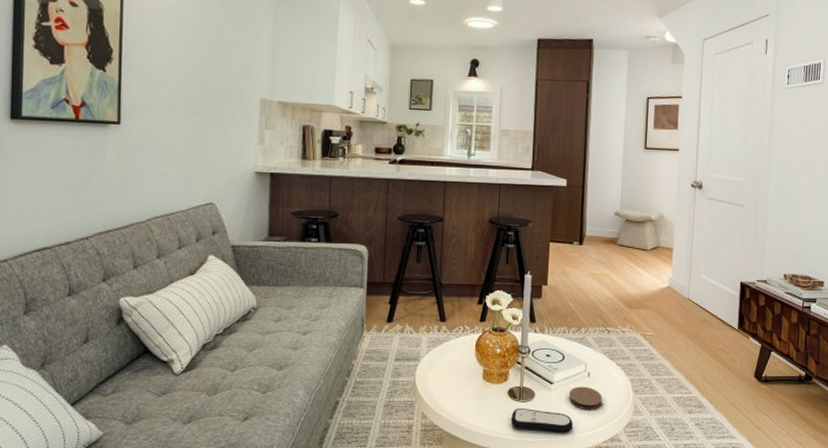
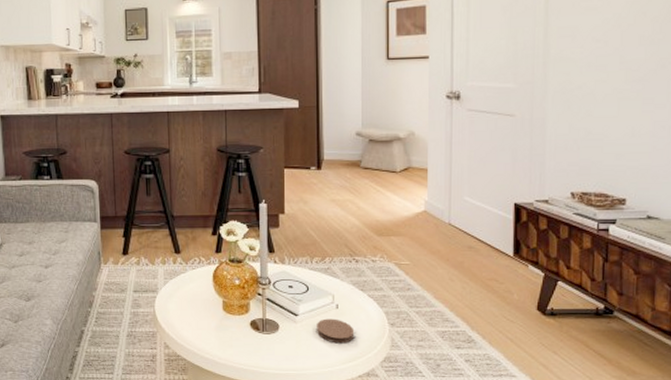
remote control: present [510,407,573,434] -> none [255,339,322,367]

